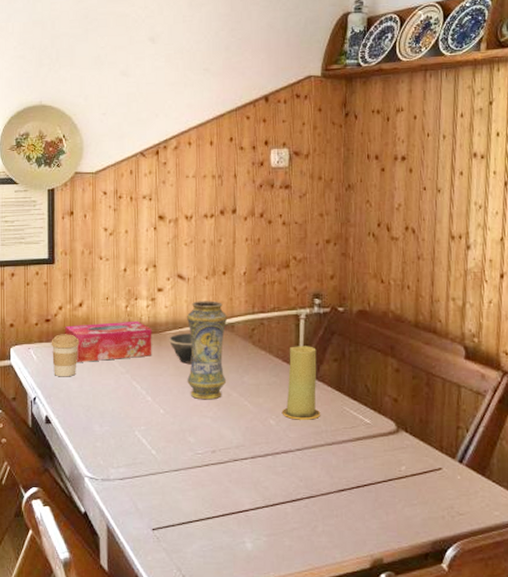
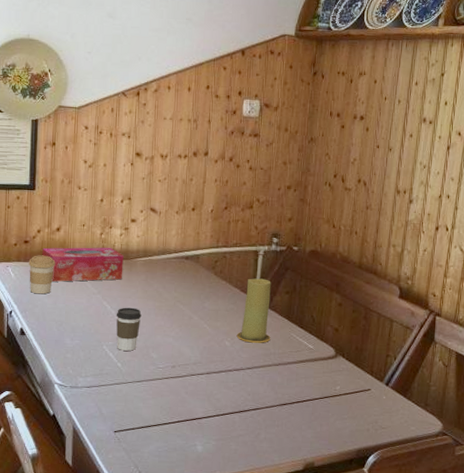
coffee cup: none [147,386,175,436] -> present [116,307,142,351]
bowl: present [168,333,193,365] -> none [138,261,161,290]
vase: present [186,301,227,400] -> none [153,233,193,322]

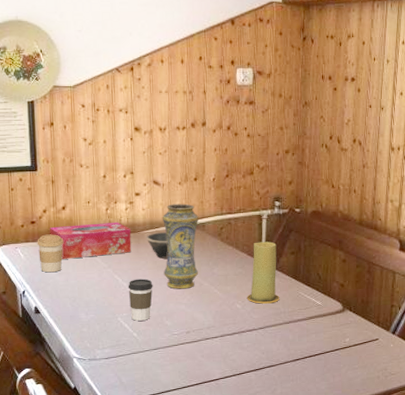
bowl: none [138,261,161,290] -> present [146,232,169,260]
vase: none [153,233,193,322] -> present [162,203,198,289]

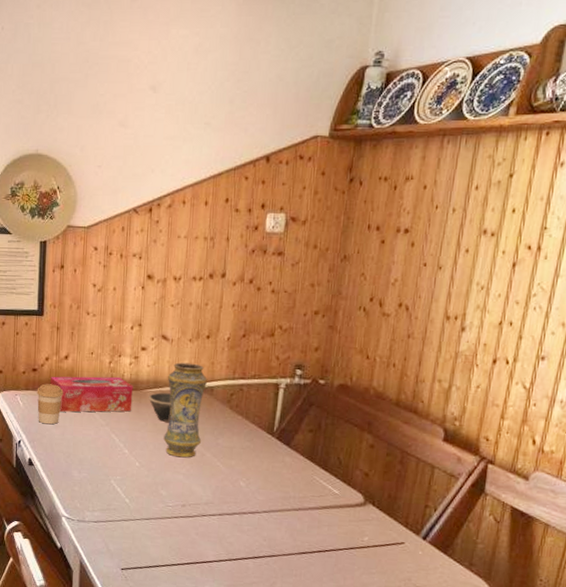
coffee cup: present [128,278,153,321] -> none [124,440,151,487]
candle: present [247,241,280,304] -> none [252,414,293,485]

